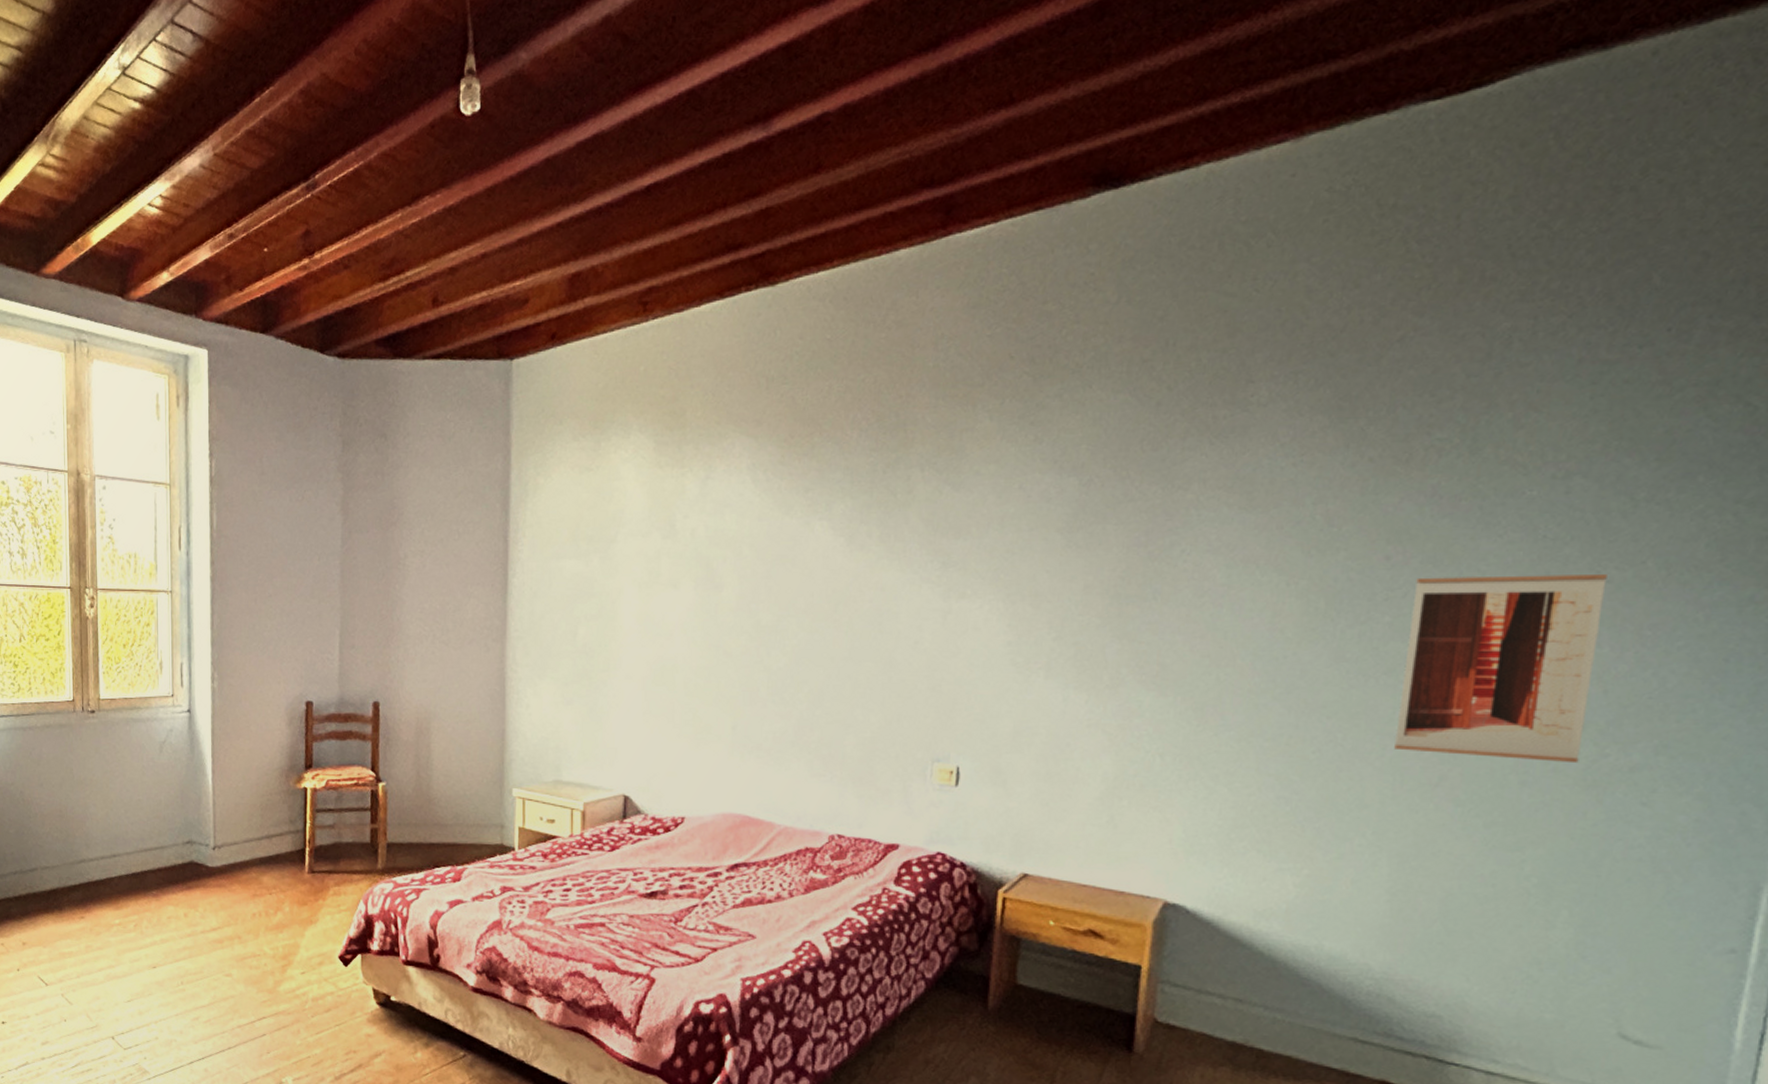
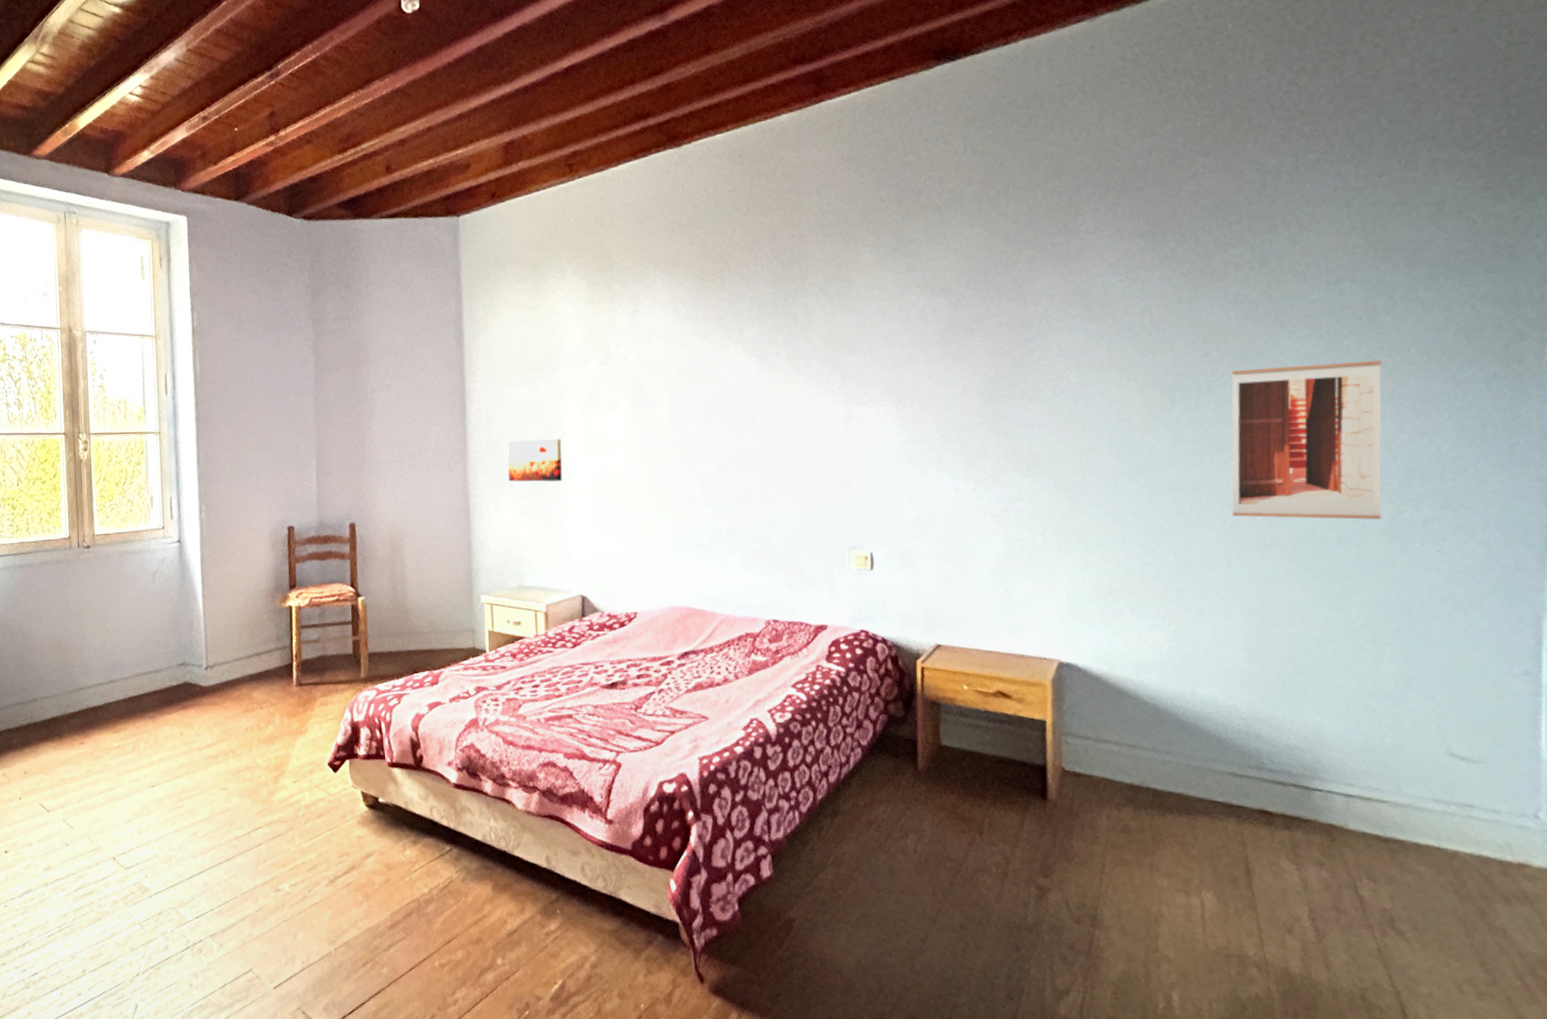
wall art: none [551,620,613,667] -> present [507,439,562,482]

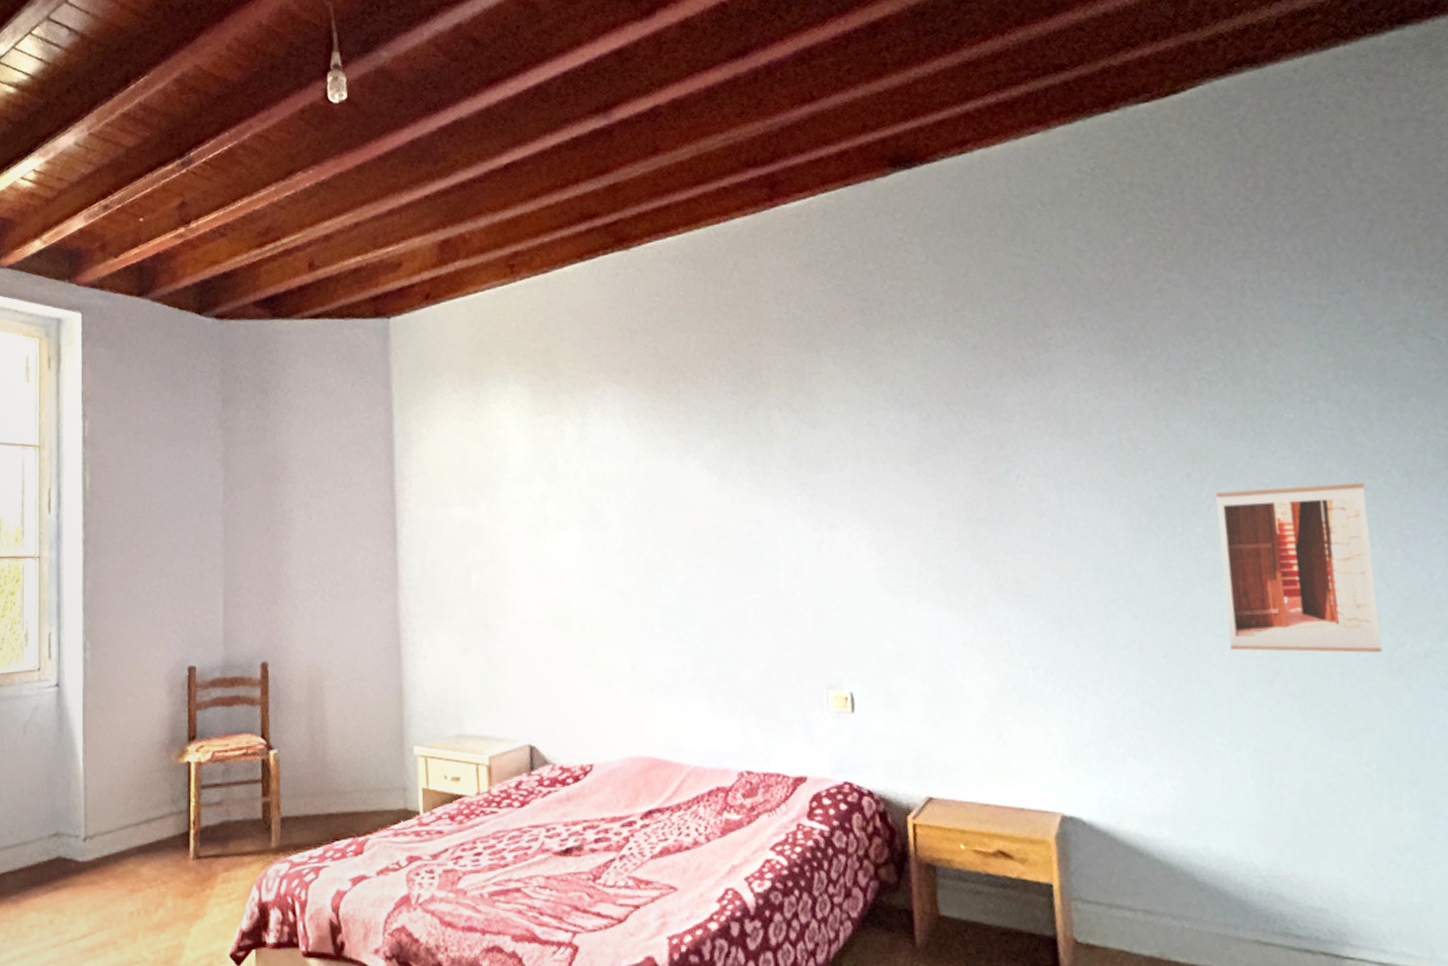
wall art: present [507,439,562,482] -> none [444,565,506,614]

